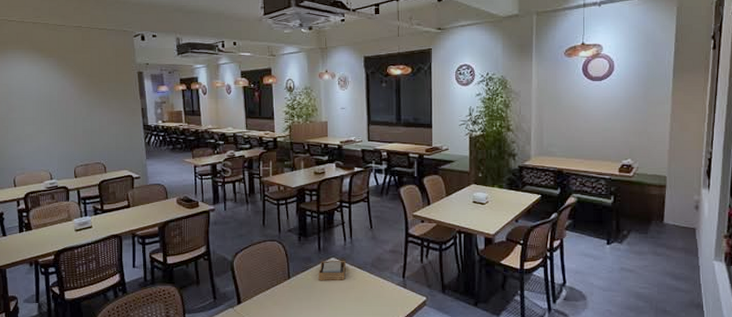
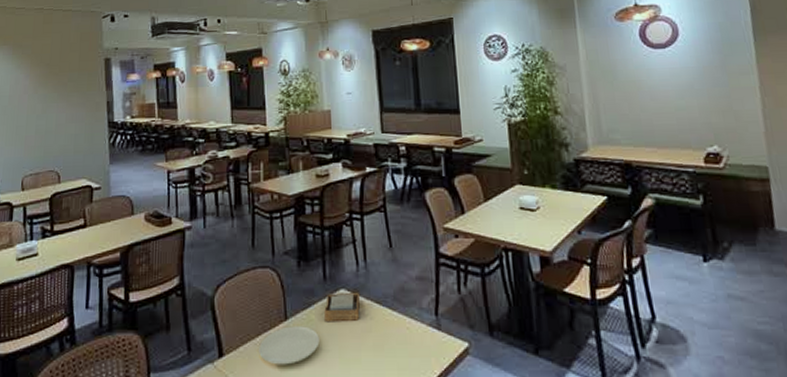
plate: none [267,283,314,310] -> present [257,326,320,365]

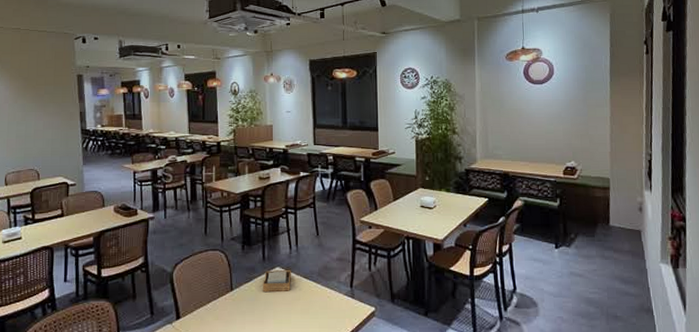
plate: present [257,326,320,365] -> none [208,295,258,325]

